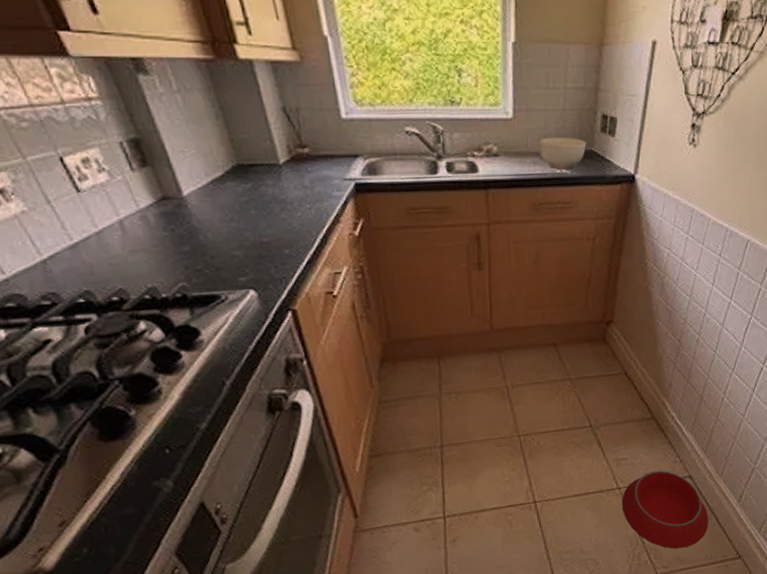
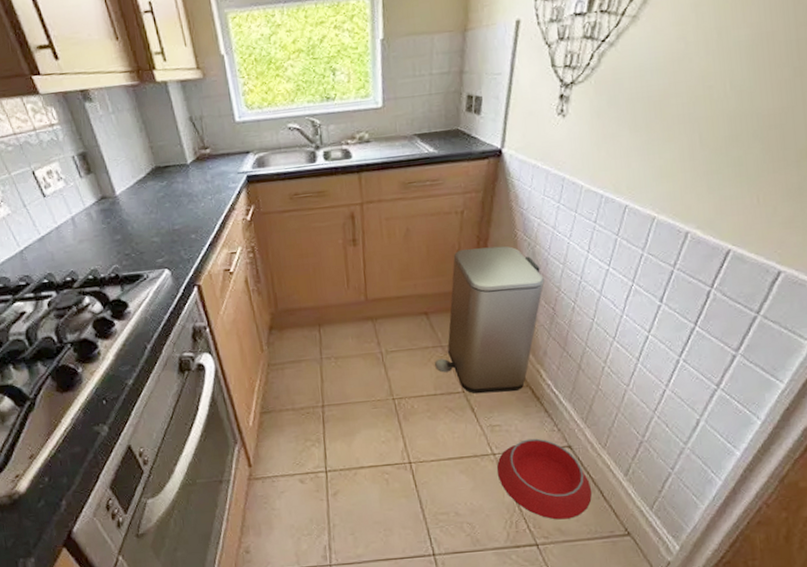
bowl: present [538,136,587,170] -> none [406,119,453,150]
pedal bin: none [563,275,672,428] -> present [435,245,544,394]

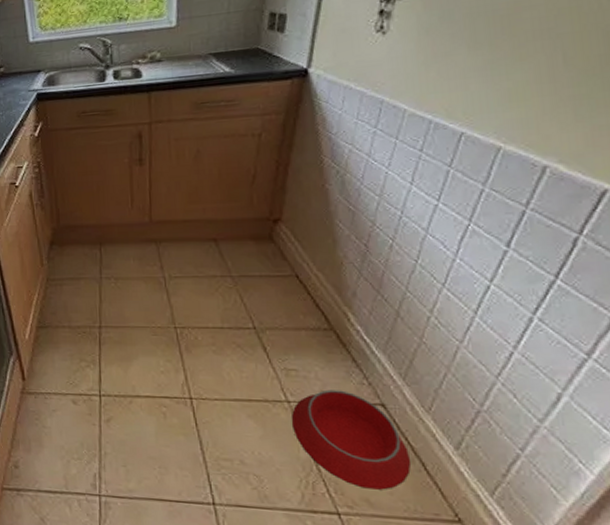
pedal bin: present [435,245,544,394] -> none [223,172,355,333]

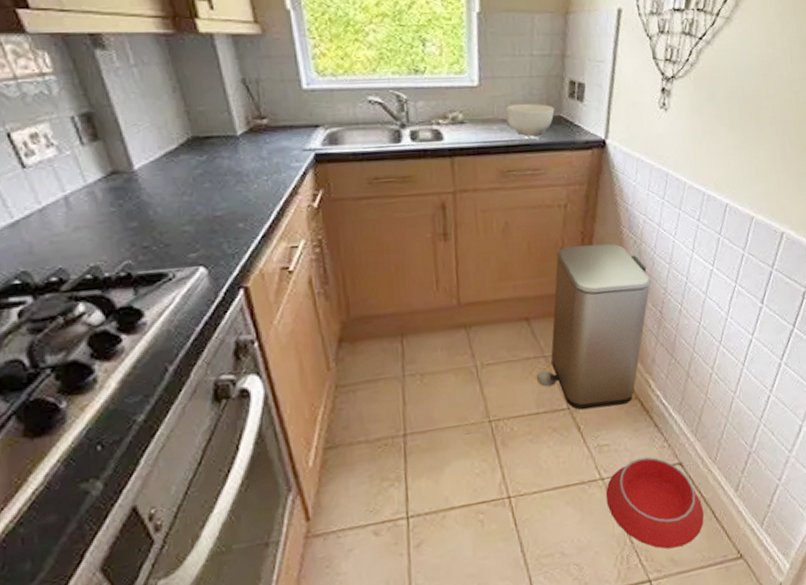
bowl: none [201,37,252,70] -> present [505,103,555,136]
pedal bin: none [223,172,355,333] -> present [537,243,651,410]

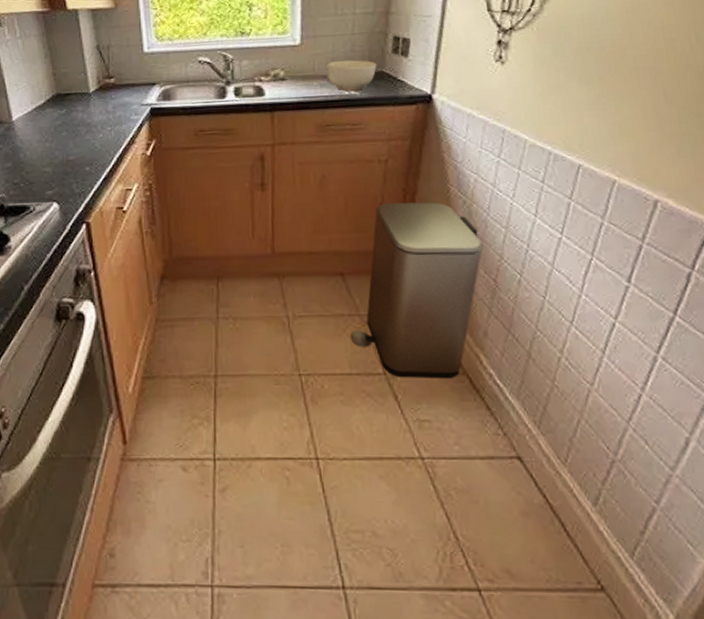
pet bowl: present [606,457,704,549] -> none [426,442,551,558]

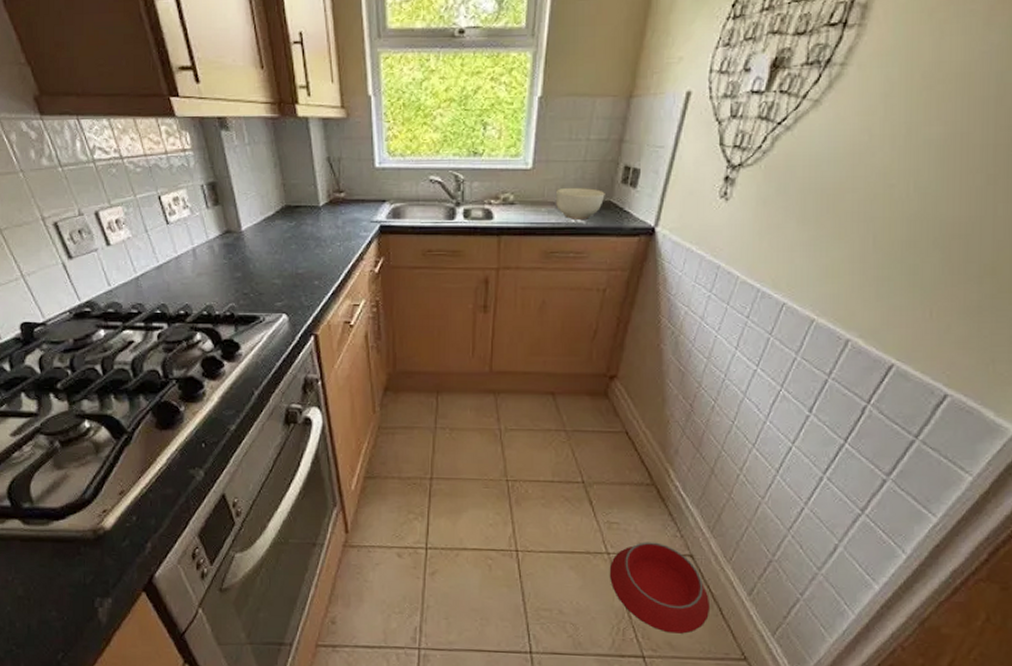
pedal bin: present [351,202,483,378] -> none [556,329,685,488]
pet bowl: none [426,442,551,558] -> present [610,542,711,634]

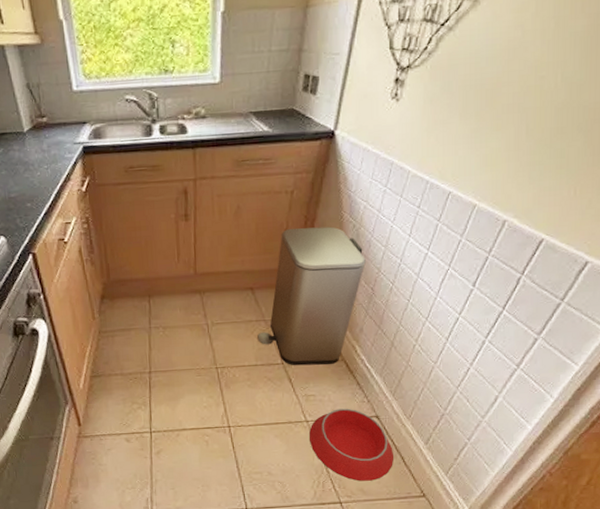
bowl: present [555,187,605,219] -> none [242,97,288,129]
pedal bin: none [556,329,685,488] -> present [257,226,366,366]

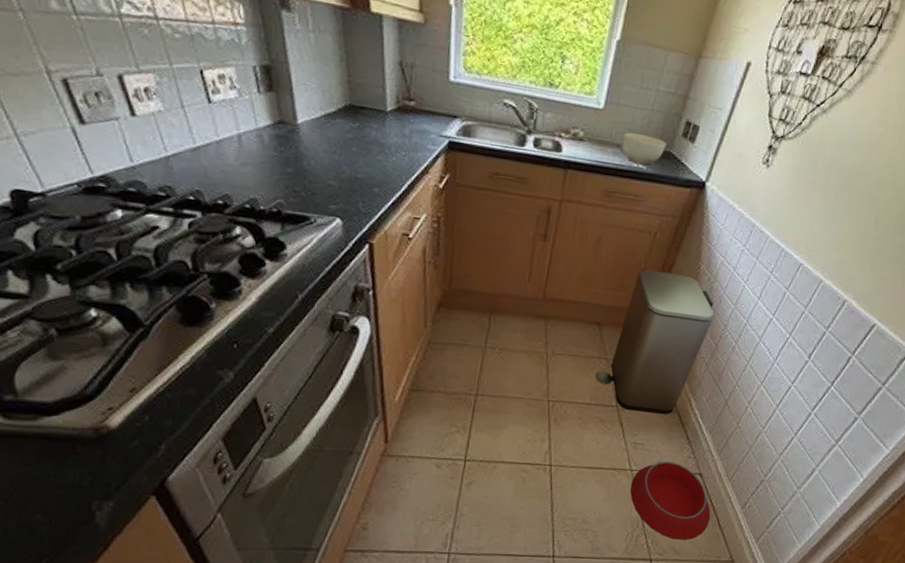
bowl: none [242,97,288,129] -> present [621,132,667,166]

